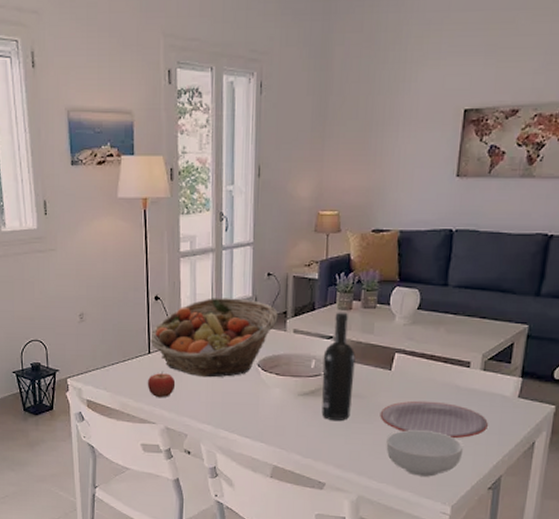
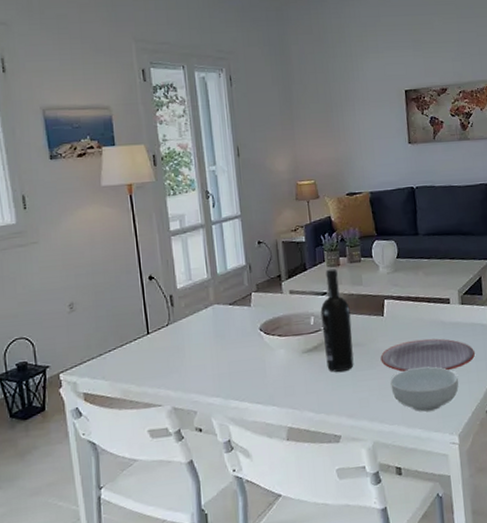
fruit: present [147,371,176,398] -> none [148,349,179,379]
fruit basket: present [150,298,278,378] -> none [148,268,273,350]

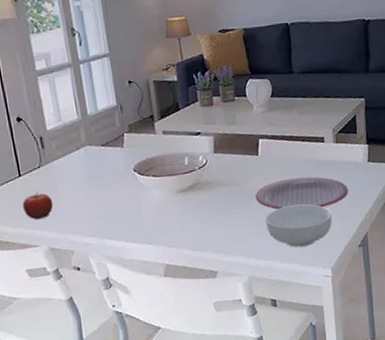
fruit: none [148,349,179,379] -> present [22,191,54,220]
wine bottle: present [320,268,354,373] -> none [194,108,229,211]

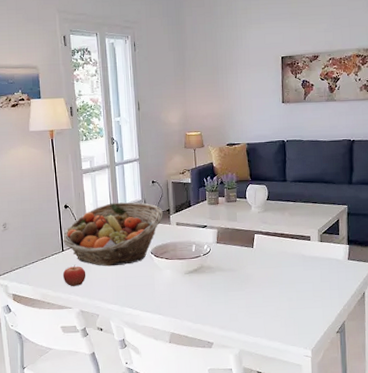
fruit basket: none [18,108,146,191] -> present [63,202,163,267]
plate: present [255,176,348,209] -> none [249,268,329,296]
cereal bowl: present [265,204,333,247] -> none [256,291,315,329]

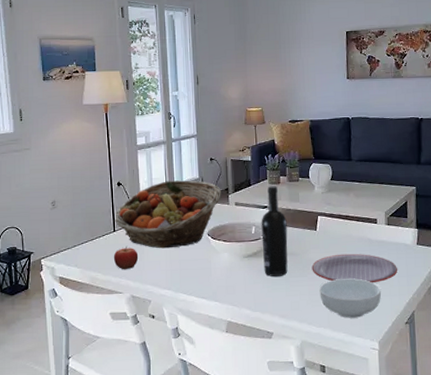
wine bottle: none [201,206,227,292] -> present [261,186,288,277]
plate: none [249,268,329,296] -> present [311,253,397,283]
cereal bowl: none [256,291,315,329] -> present [319,278,382,318]

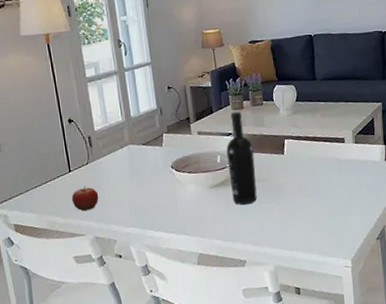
fruit basket: present [115,180,221,249] -> none [69,111,183,186]
plate: present [311,253,397,283] -> none [281,174,367,204]
cereal bowl: present [319,278,382,318] -> none [290,199,352,239]

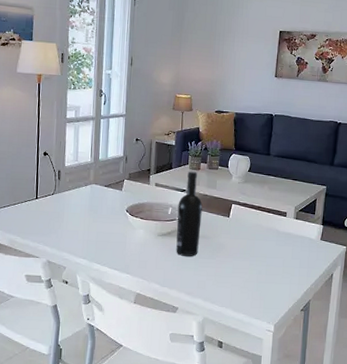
fruit: present [71,185,99,211] -> none [33,213,58,236]

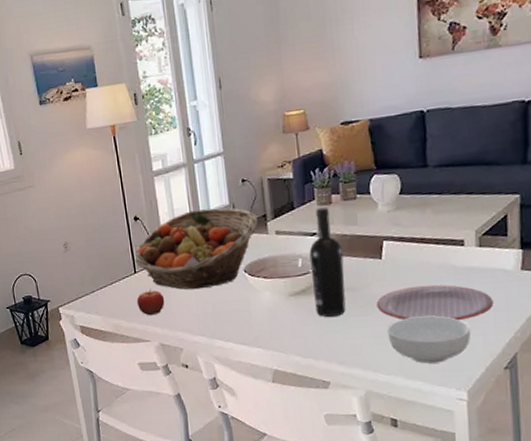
fruit: none [33,213,58,236] -> present [136,288,165,316]
fruit basket: none [38,156,143,220] -> present [134,207,258,290]
plate: none [221,241,300,271] -> present [376,284,493,321]
cereal bowl: none [225,263,283,301] -> present [387,315,471,364]

